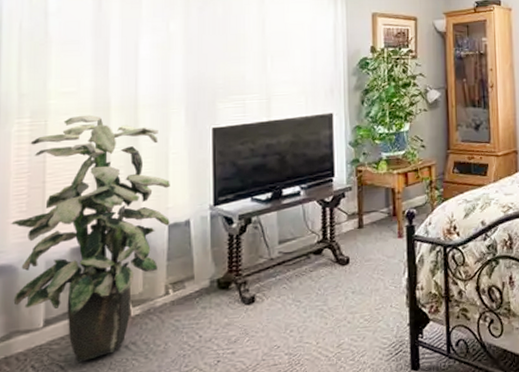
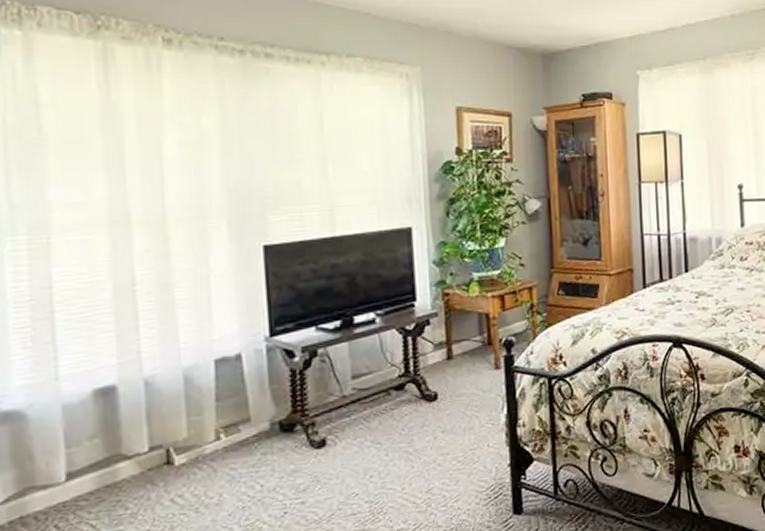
indoor plant: present [11,114,170,363] -> none [13,230,216,520]

